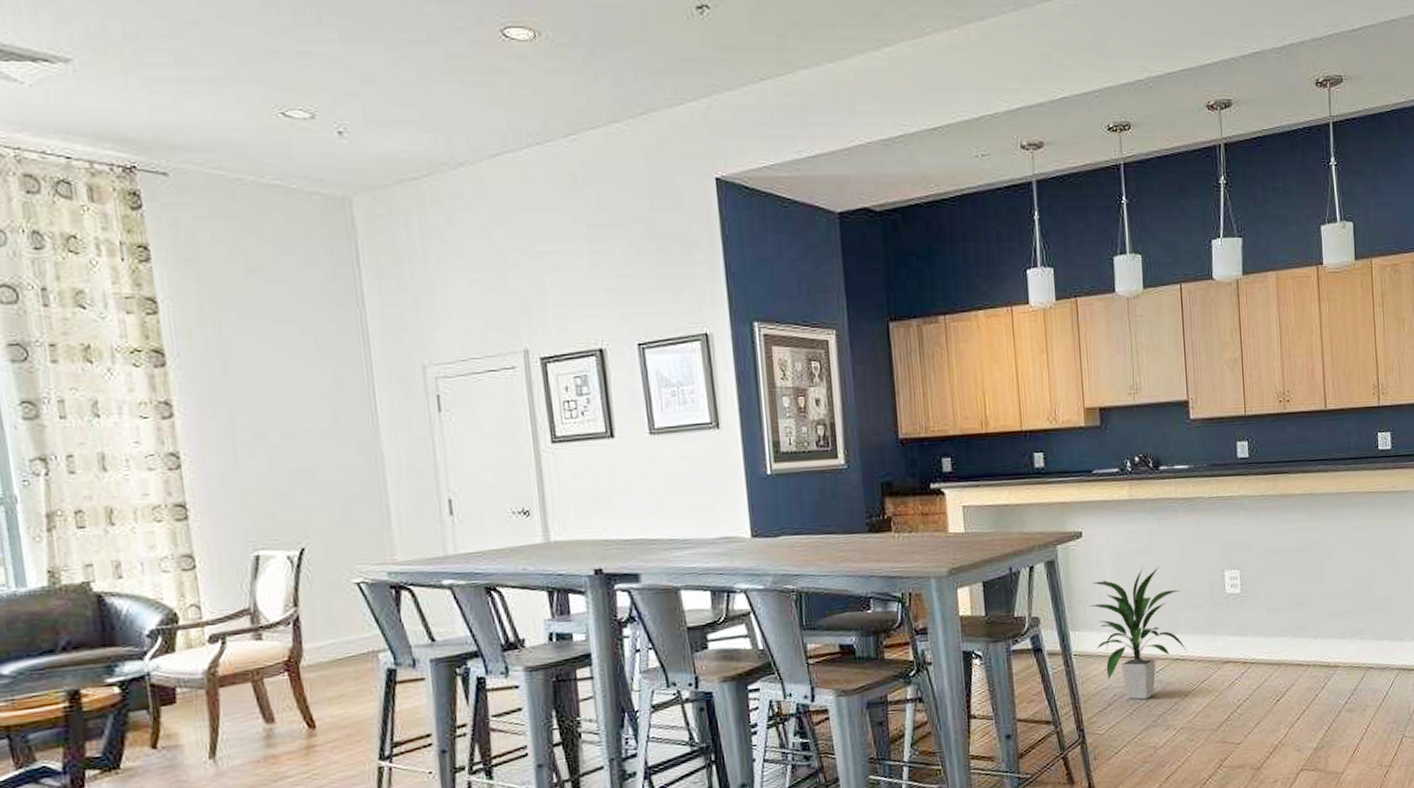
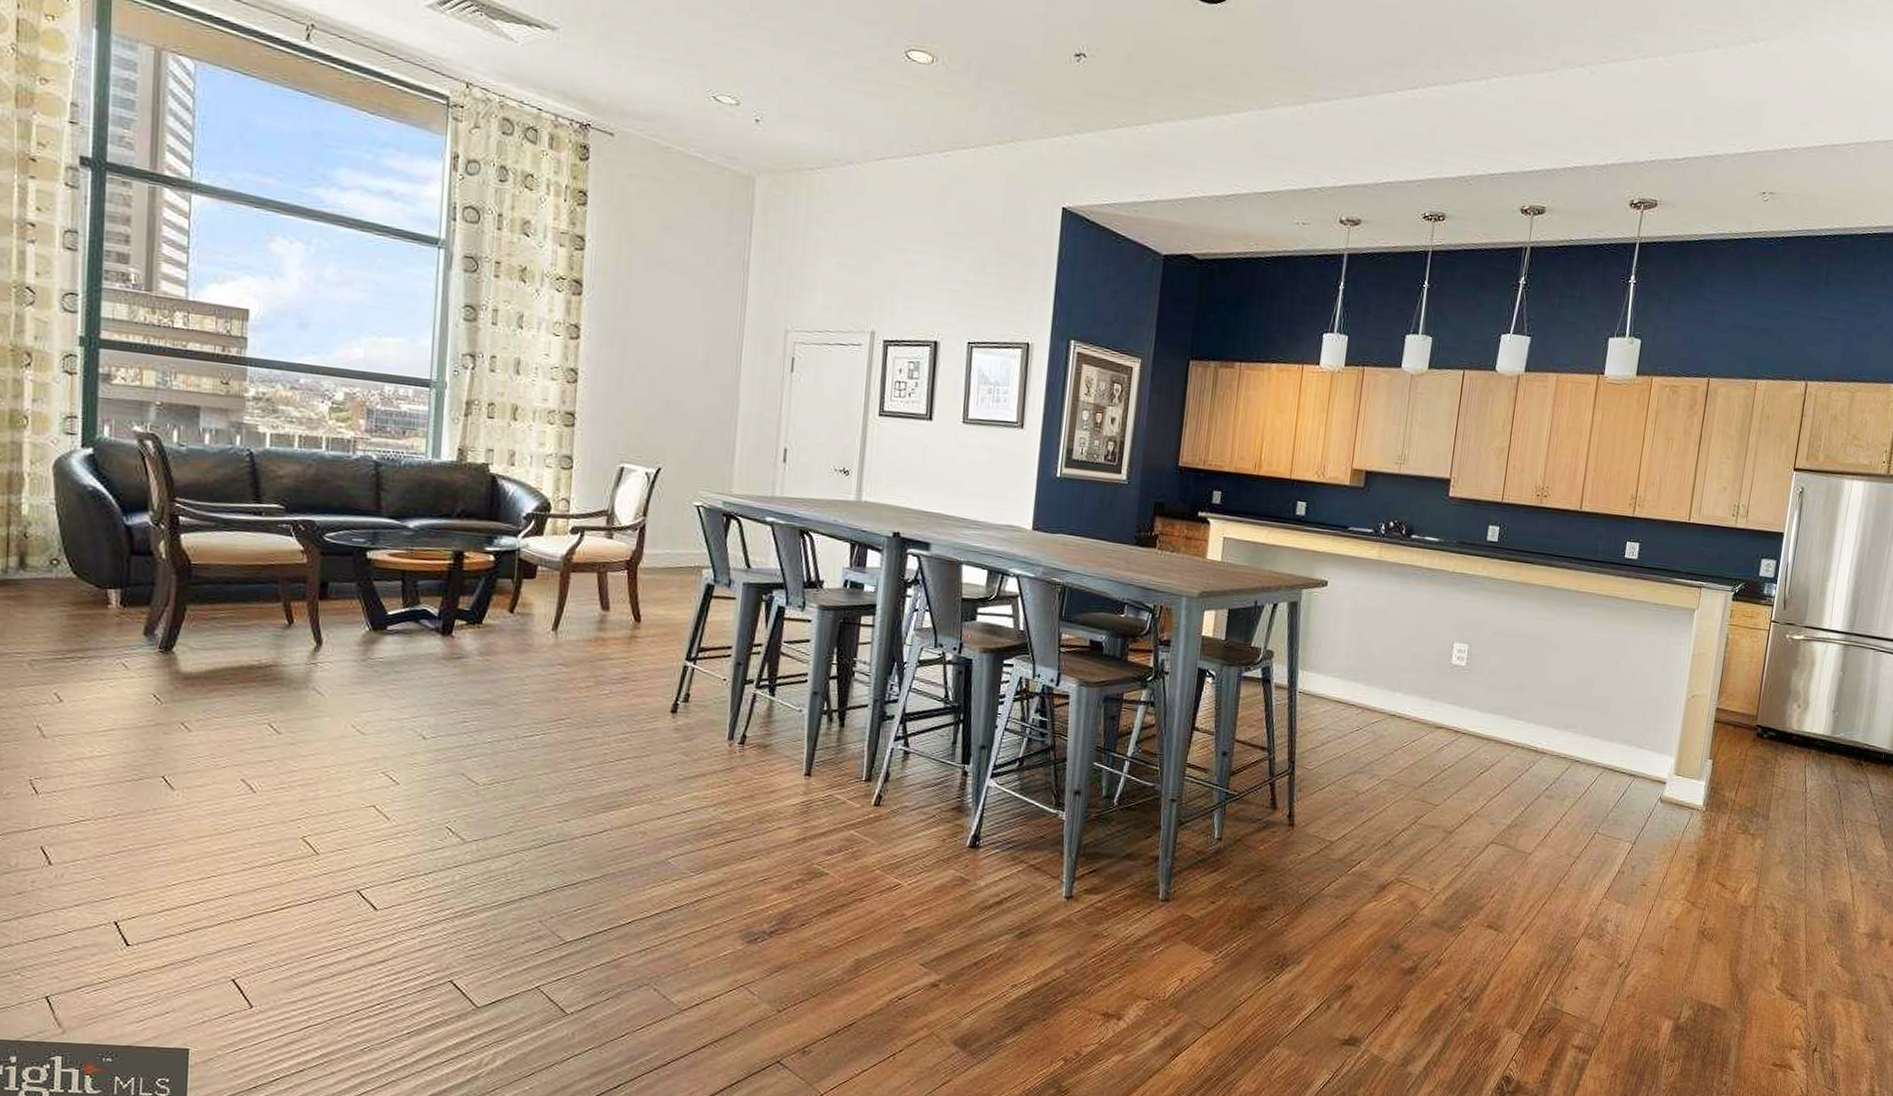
indoor plant: present [1088,566,1187,700] -> none [1321,623,1409,746]

